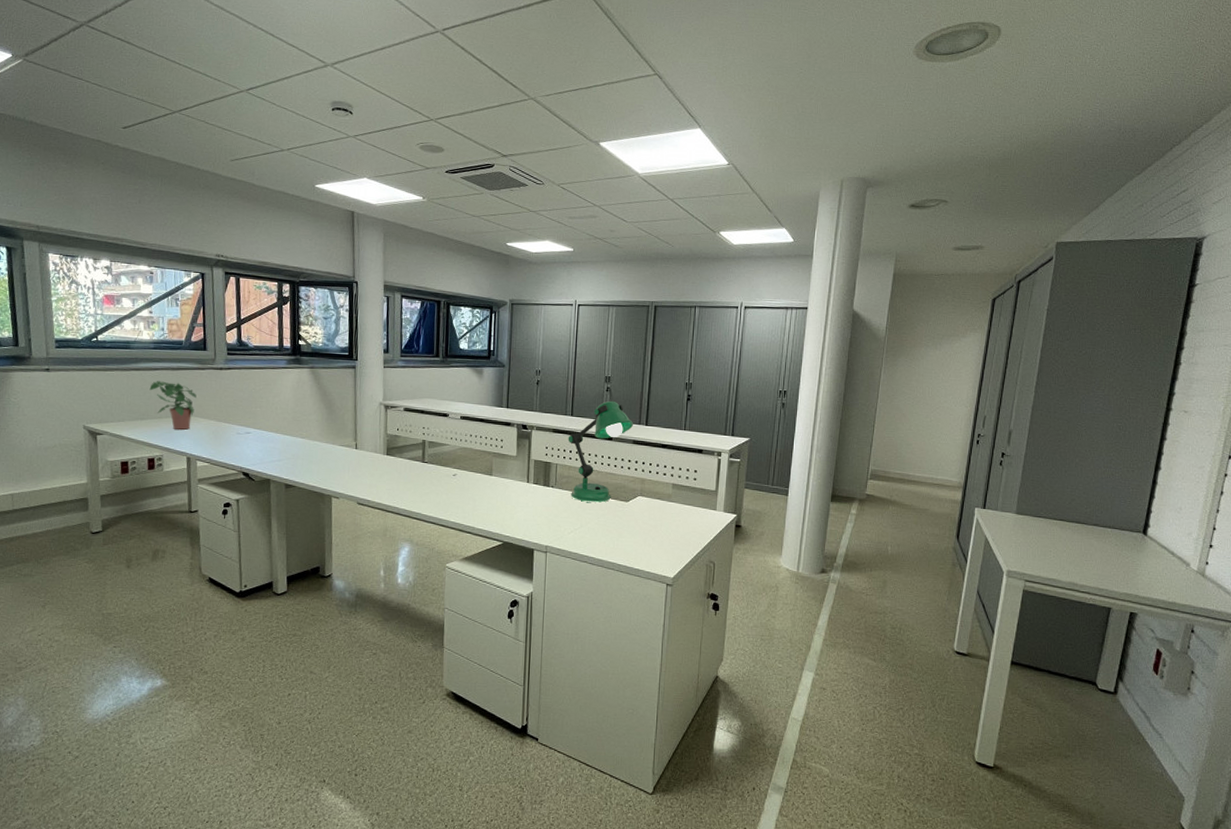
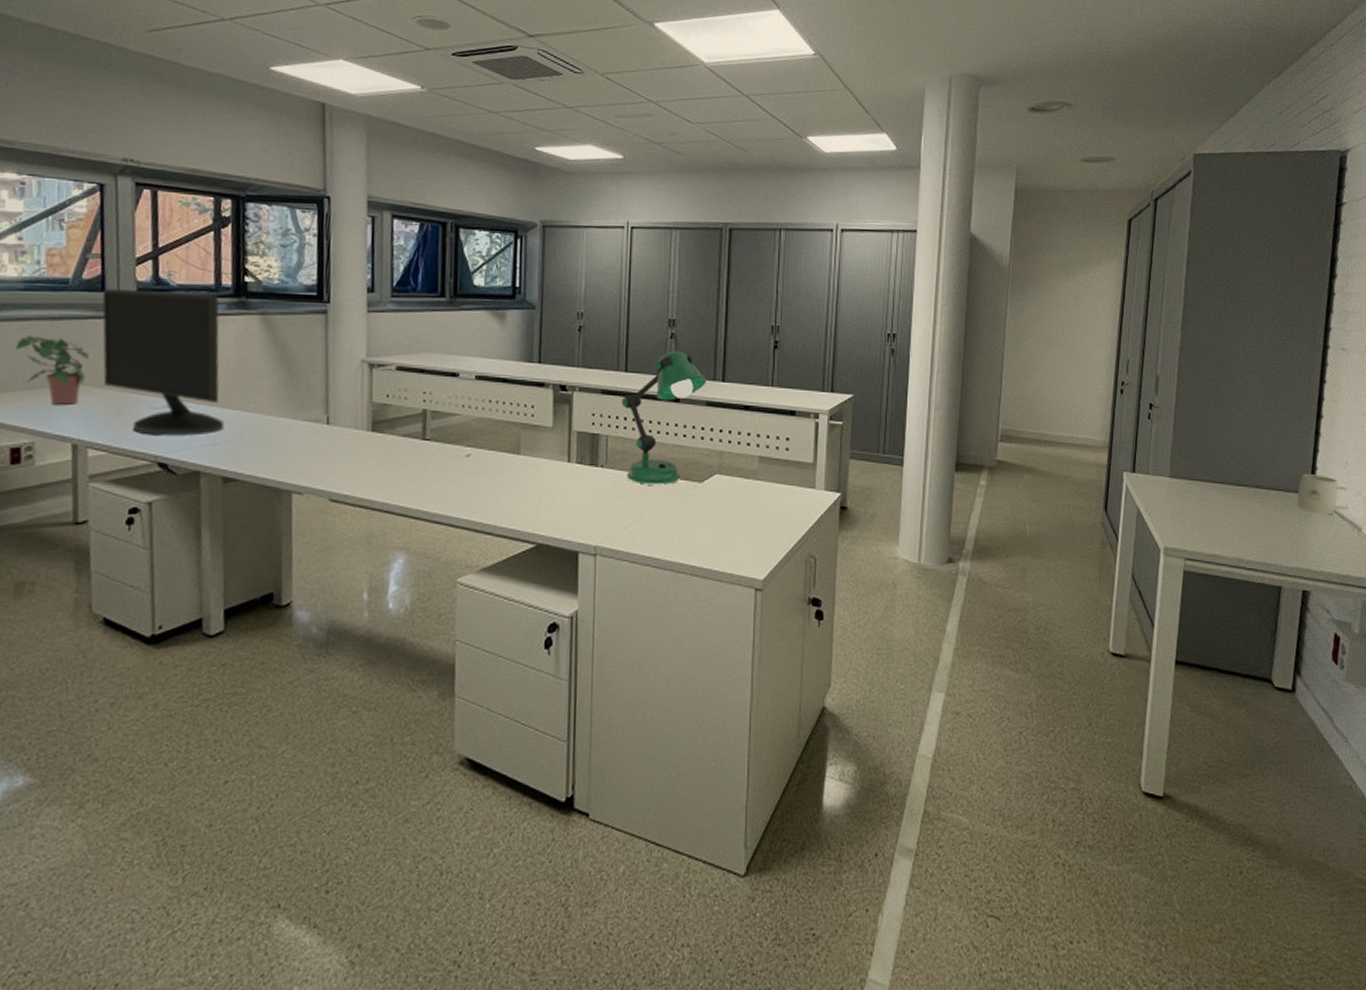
computer monitor: none [204,348,286,454] -> present [102,288,224,436]
mug: none [1130,515,1180,551] -> present [1296,473,1350,515]

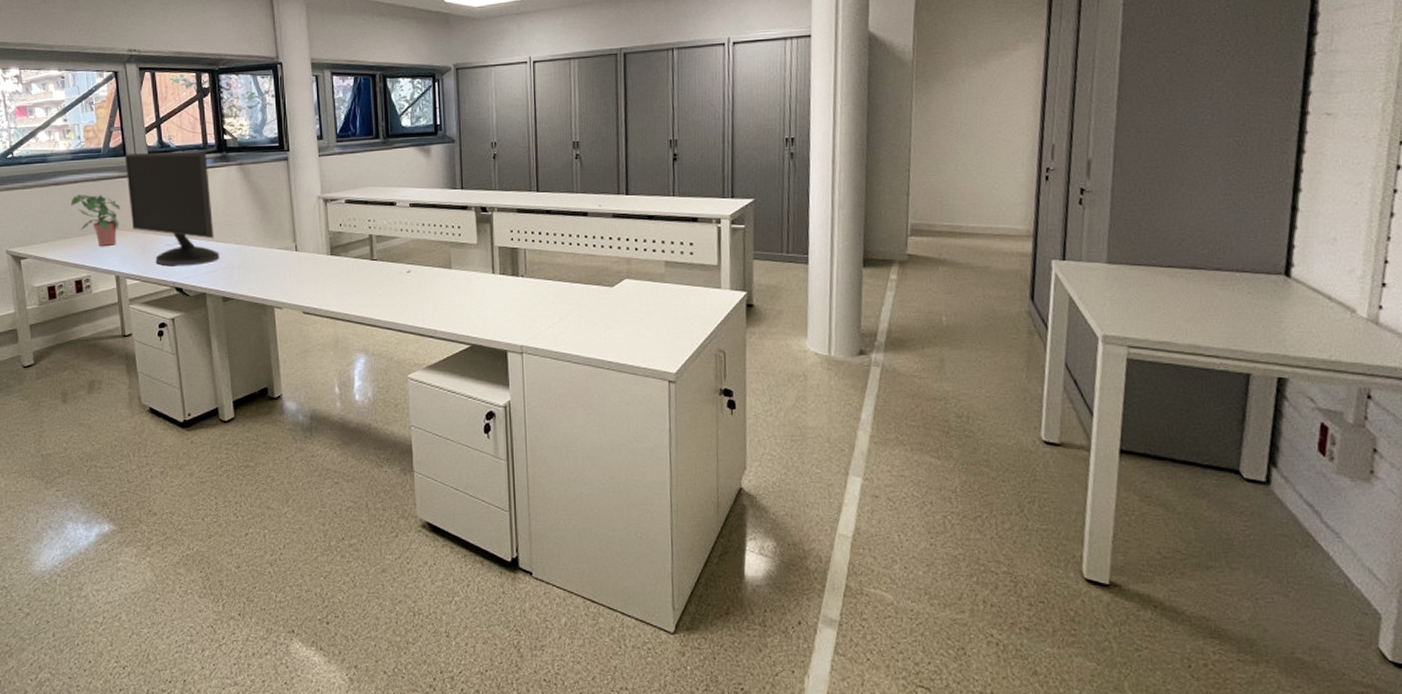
desk lamp: present [621,350,707,485] -> none [535,169,612,291]
mug: present [1296,473,1350,515] -> none [1268,252,1340,296]

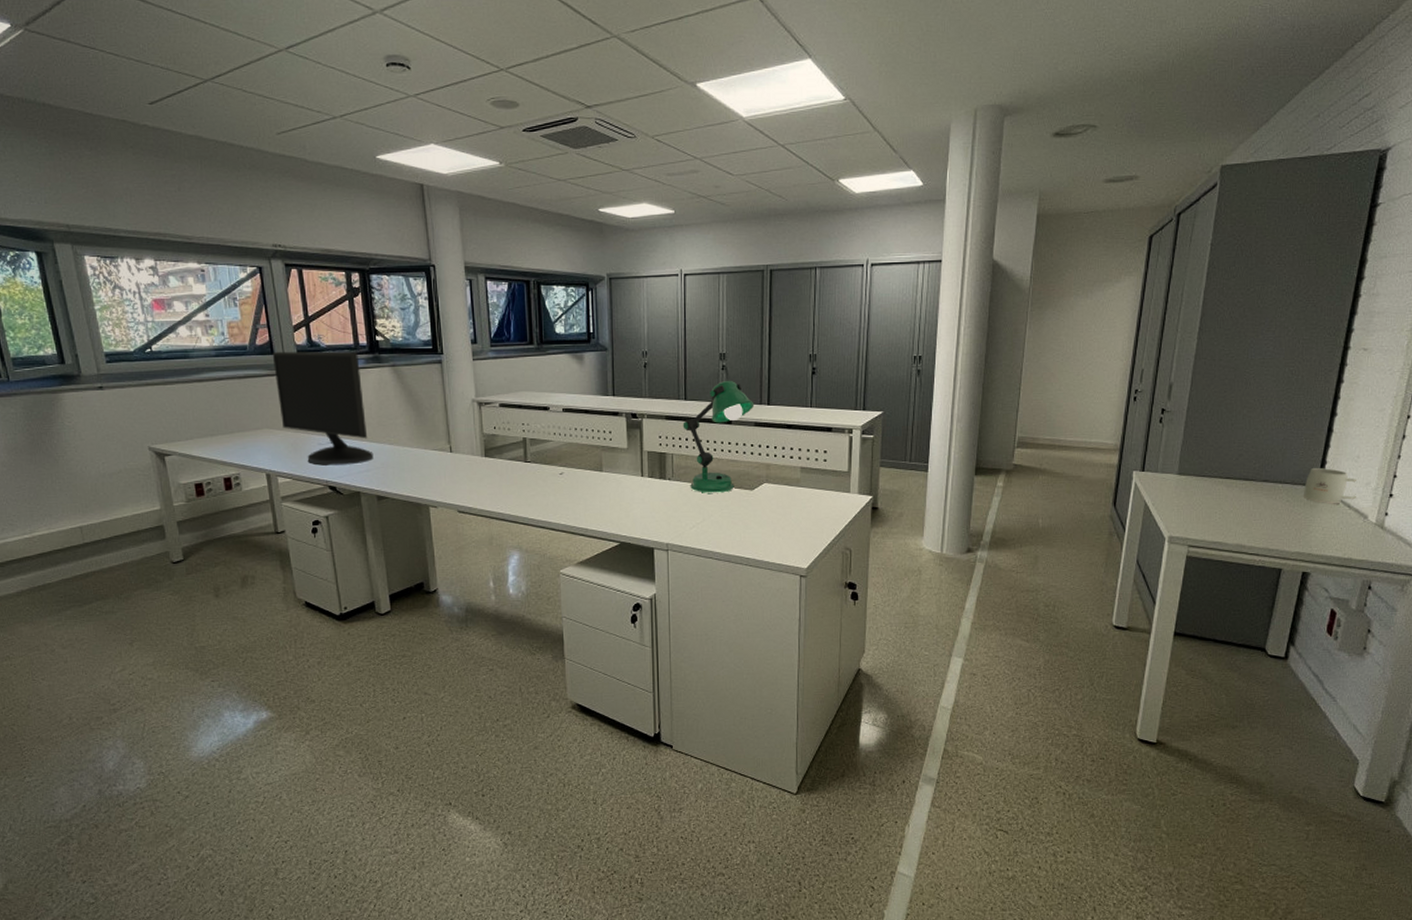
potted plant: present [70,194,120,246] -> none [216,392,269,444]
desk lamp: none [535,169,612,291] -> present [683,380,755,493]
mug: none [1268,252,1340,296] -> present [1303,467,1358,504]

